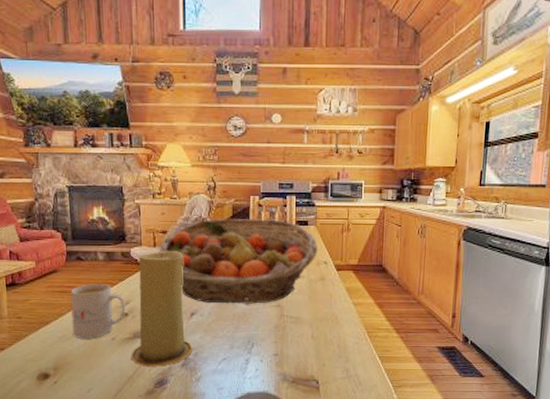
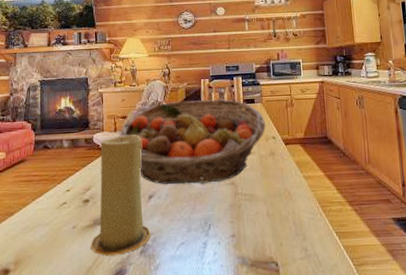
mug: present [70,284,126,338] -> none [36,170,87,229]

